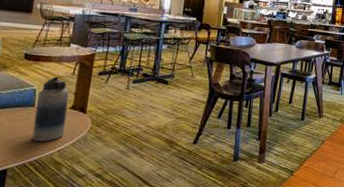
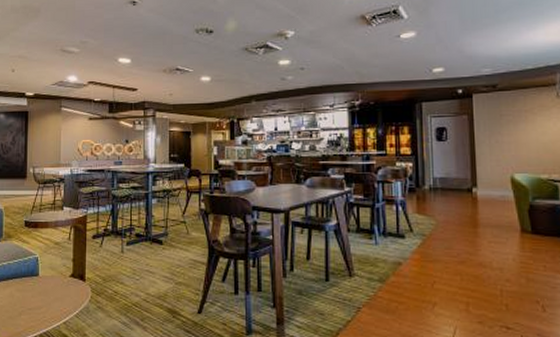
water bottle: present [32,76,69,142] -> none [40,243,68,313]

